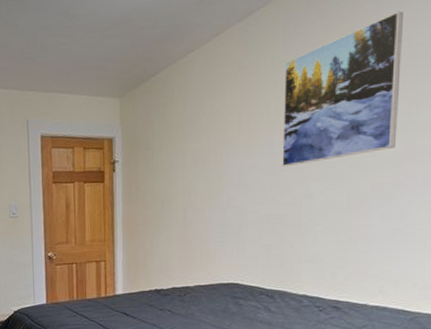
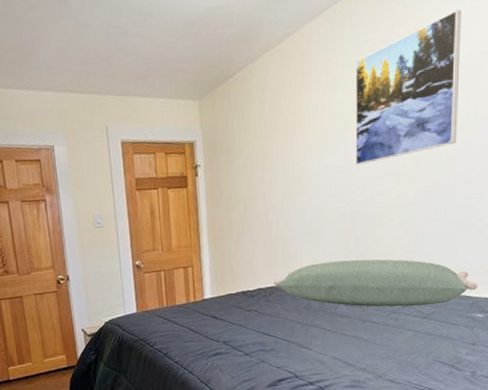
pillow: none [189,264,418,318] -> present [274,259,478,307]

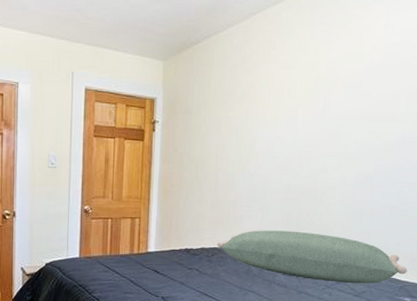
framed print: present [355,9,461,166] -> none [304,16,406,143]

